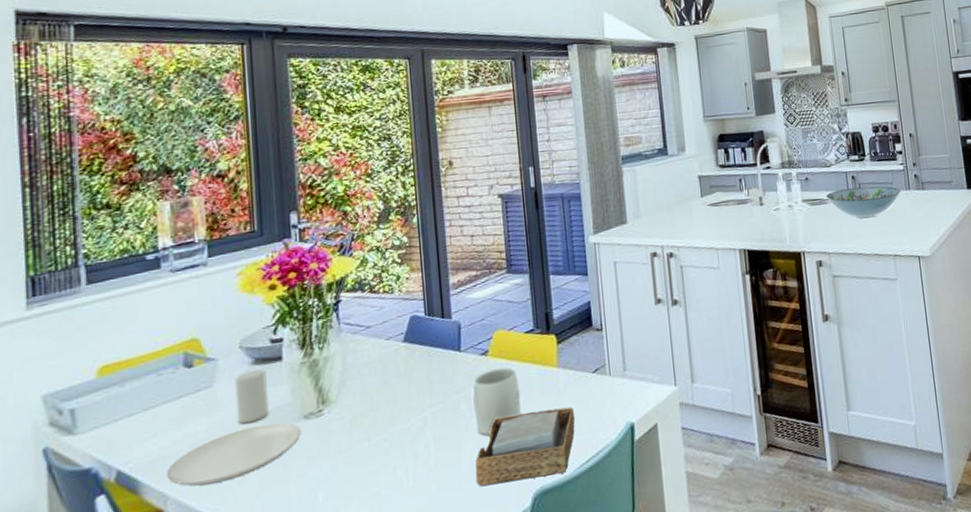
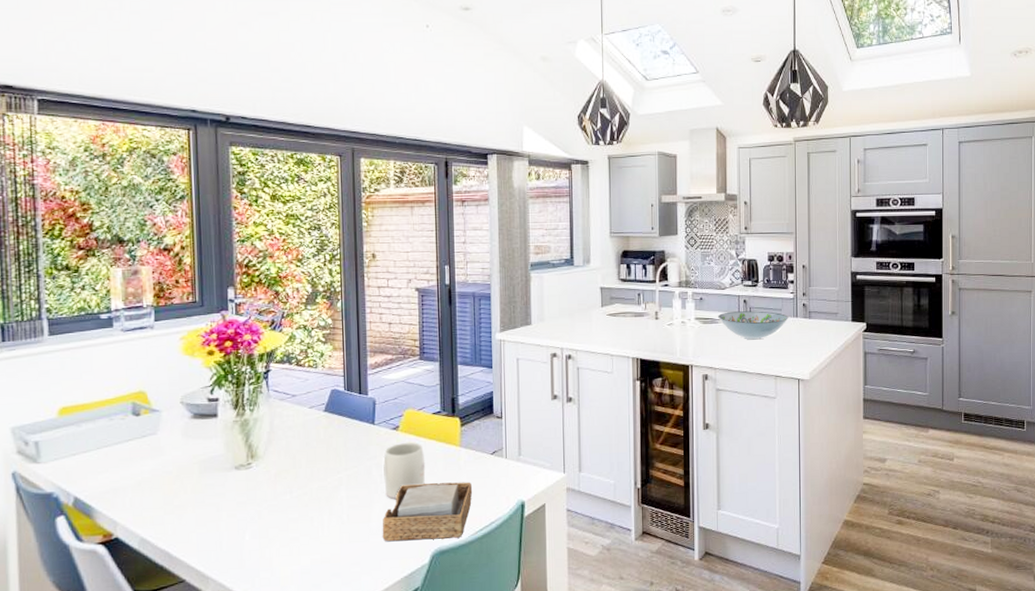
plate: present [166,422,302,486] -> none [116,470,233,517]
cup: present [234,369,270,424] -> none [176,423,206,469]

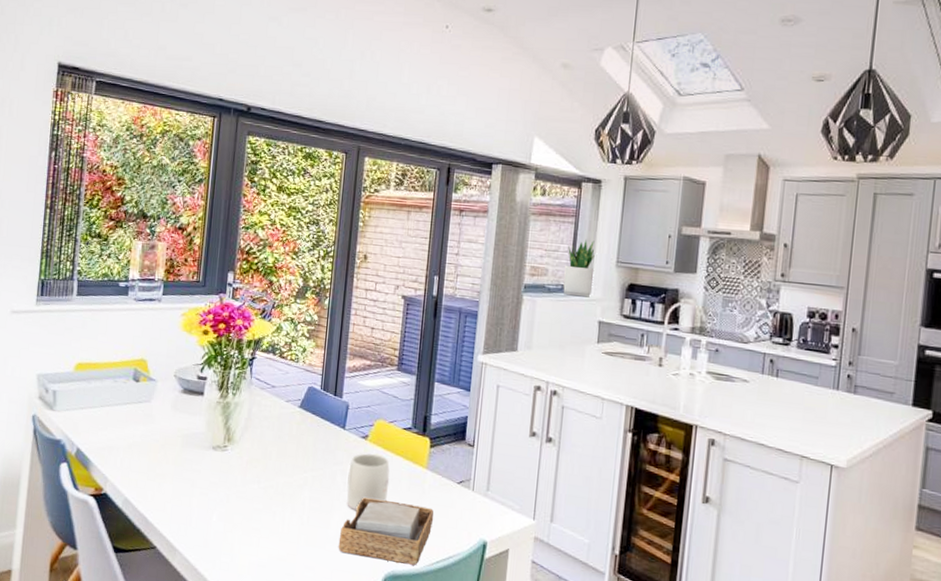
planter: none [564,216,592,268] -> present [563,240,596,297]
decorative bowl: present [718,311,789,340] -> none [735,370,827,409]

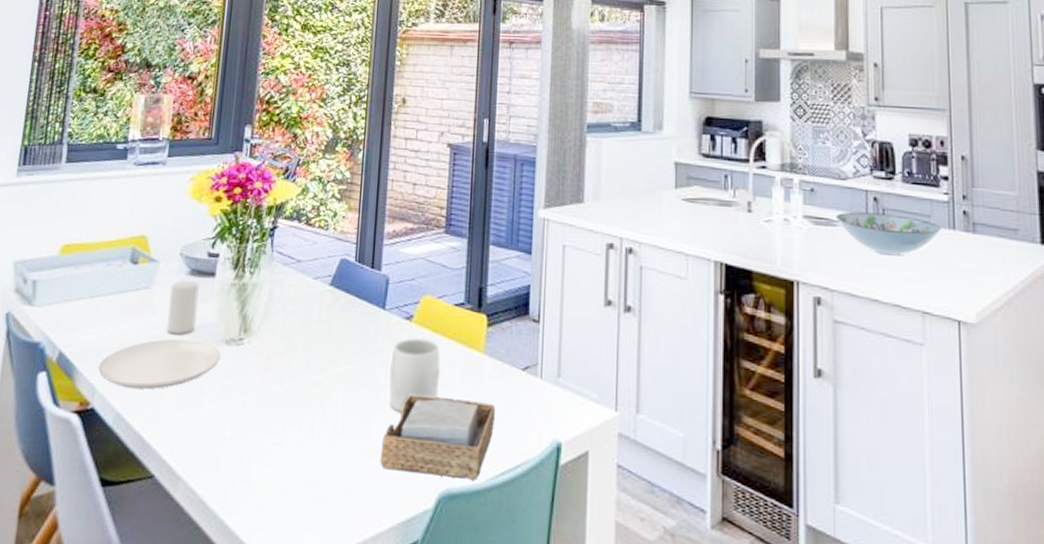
plate: none [109,443,209,481] -> present [98,338,221,389]
cup: none [164,397,190,440] -> present [166,280,199,335]
planter: present [563,240,596,297] -> none [630,69,666,135]
decorative bowl: none [735,370,827,409] -> present [836,212,941,256]

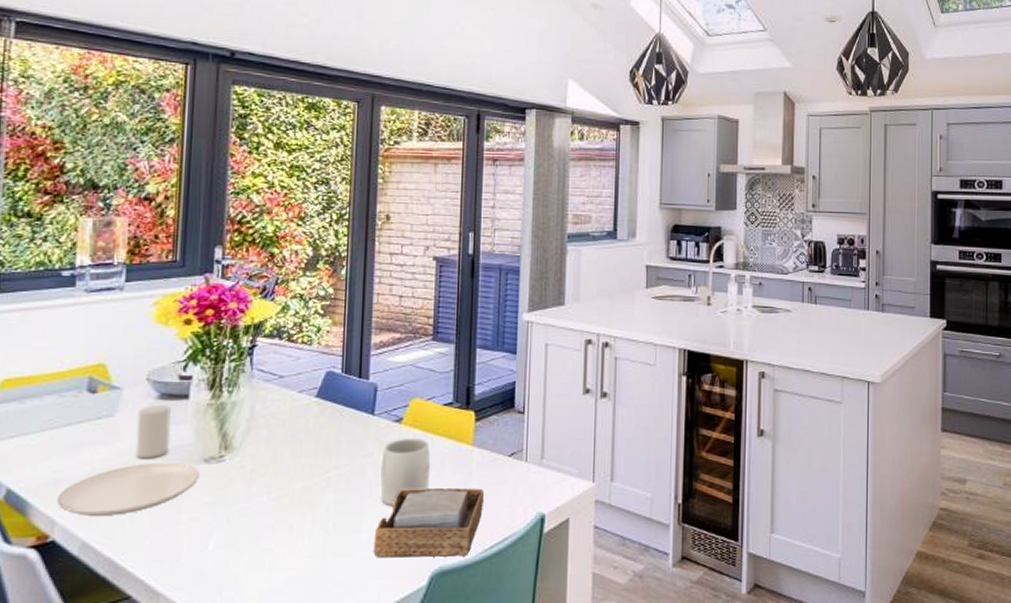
decorative bowl: present [836,212,941,256] -> none [779,300,859,334]

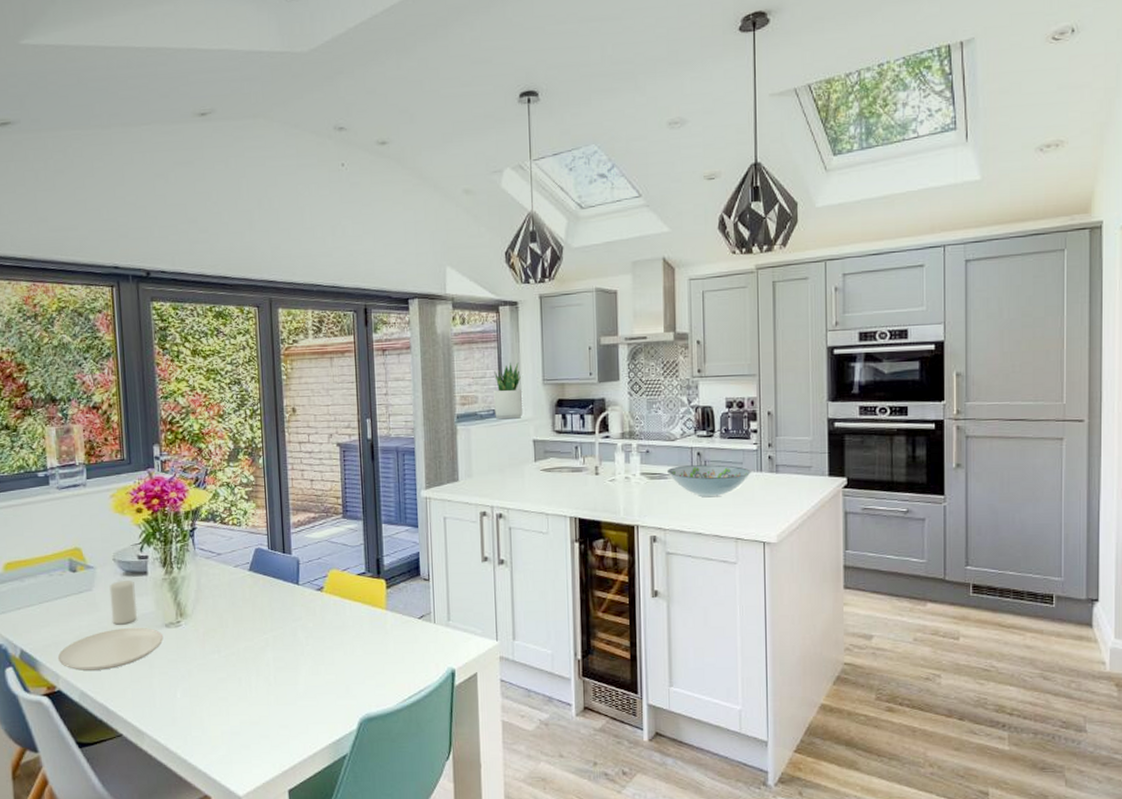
napkin holder: present [373,488,485,558] -> none [309,647,400,706]
mug: present [380,439,431,506] -> none [308,604,352,662]
planter: none [607,183,639,242] -> present [493,362,523,420]
decorative bowl: none [779,300,859,334] -> present [667,464,751,498]

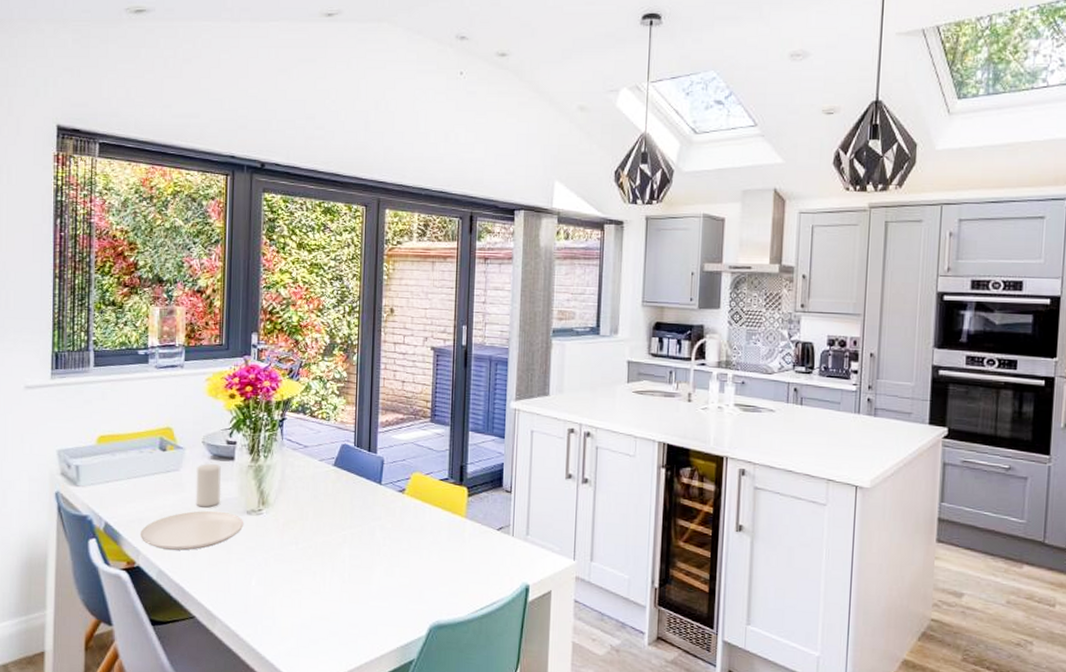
planter: present [493,362,523,420] -> none [590,282,622,338]
decorative bowl: present [667,464,751,498] -> none [762,400,848,436]

